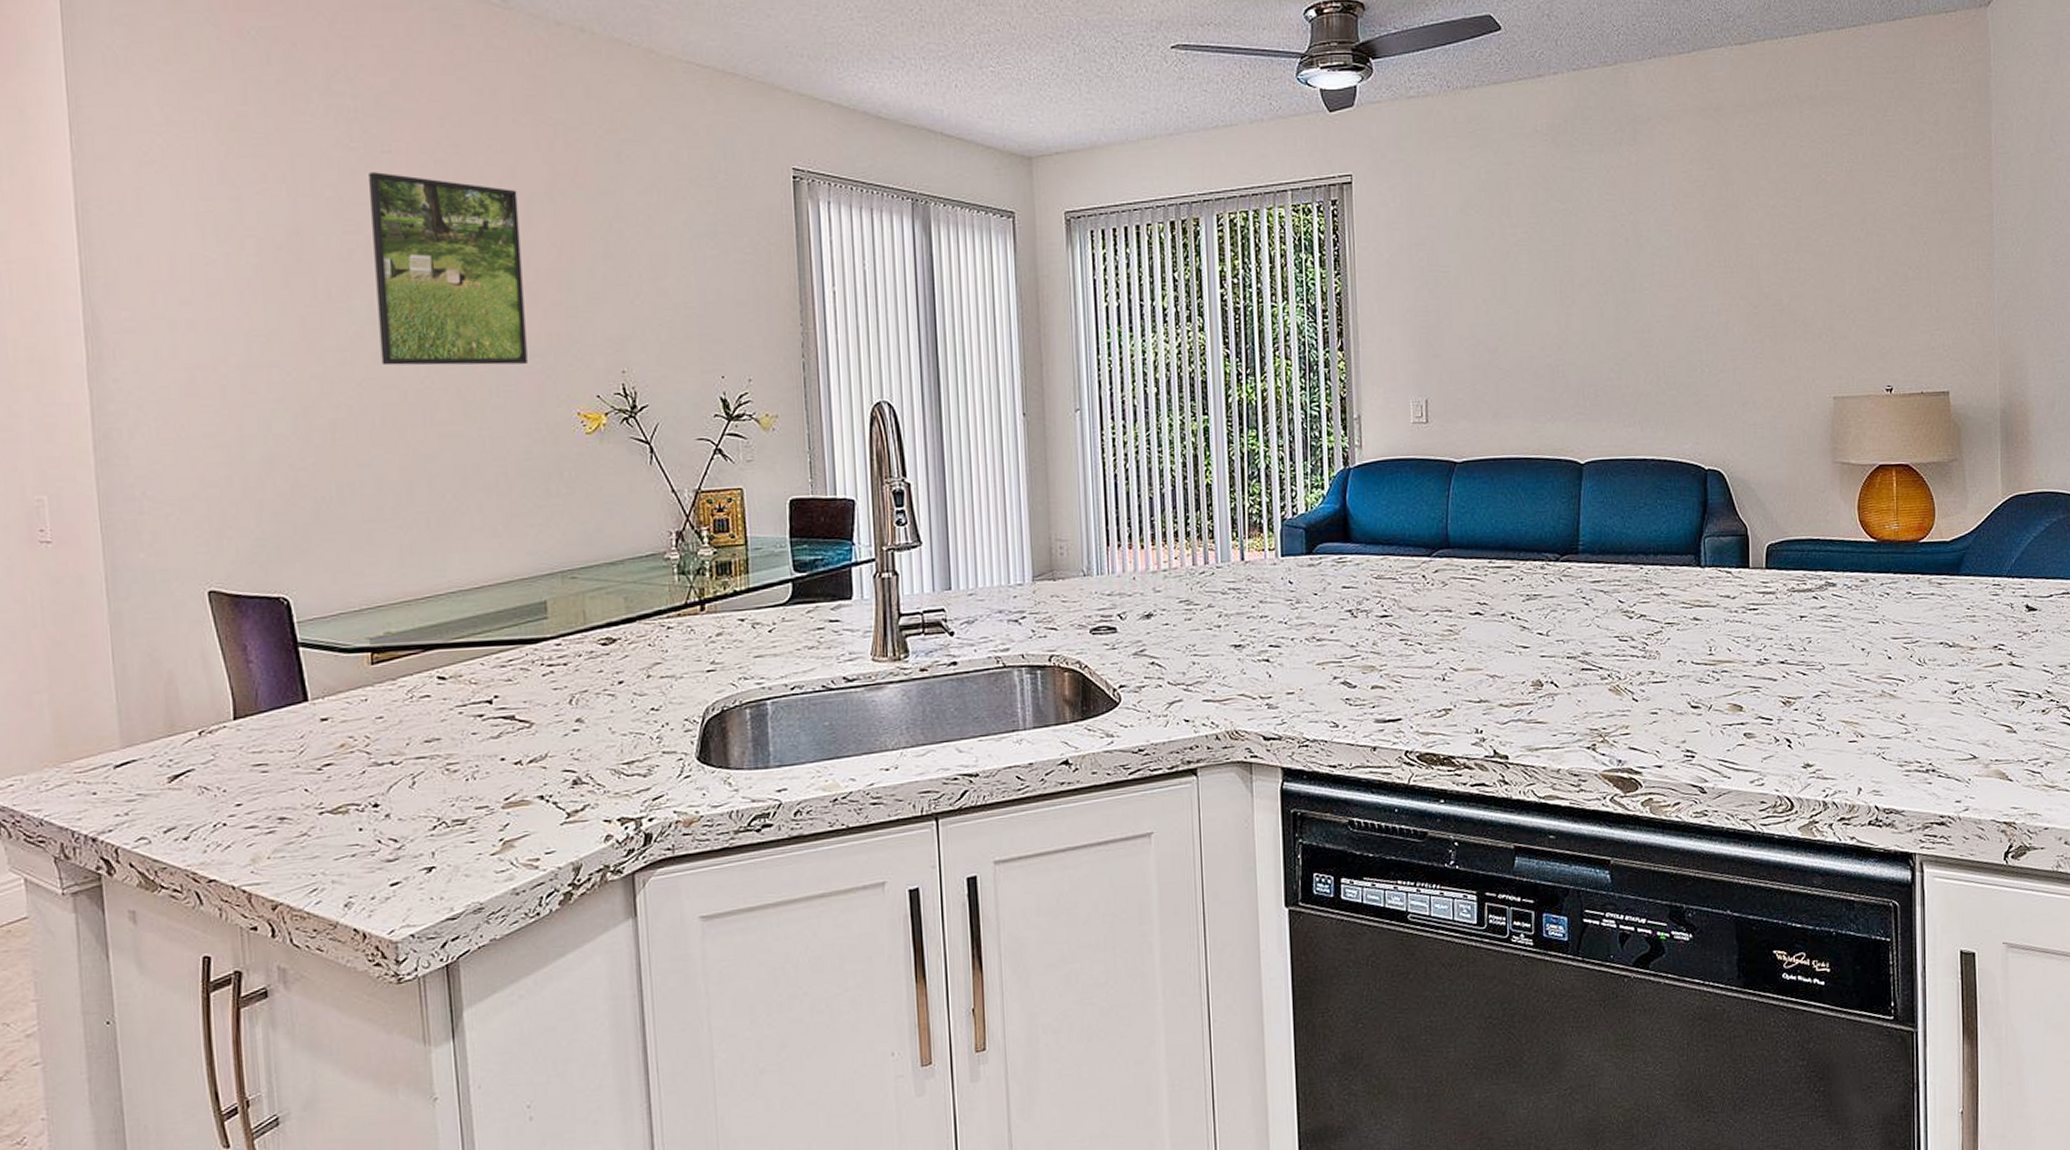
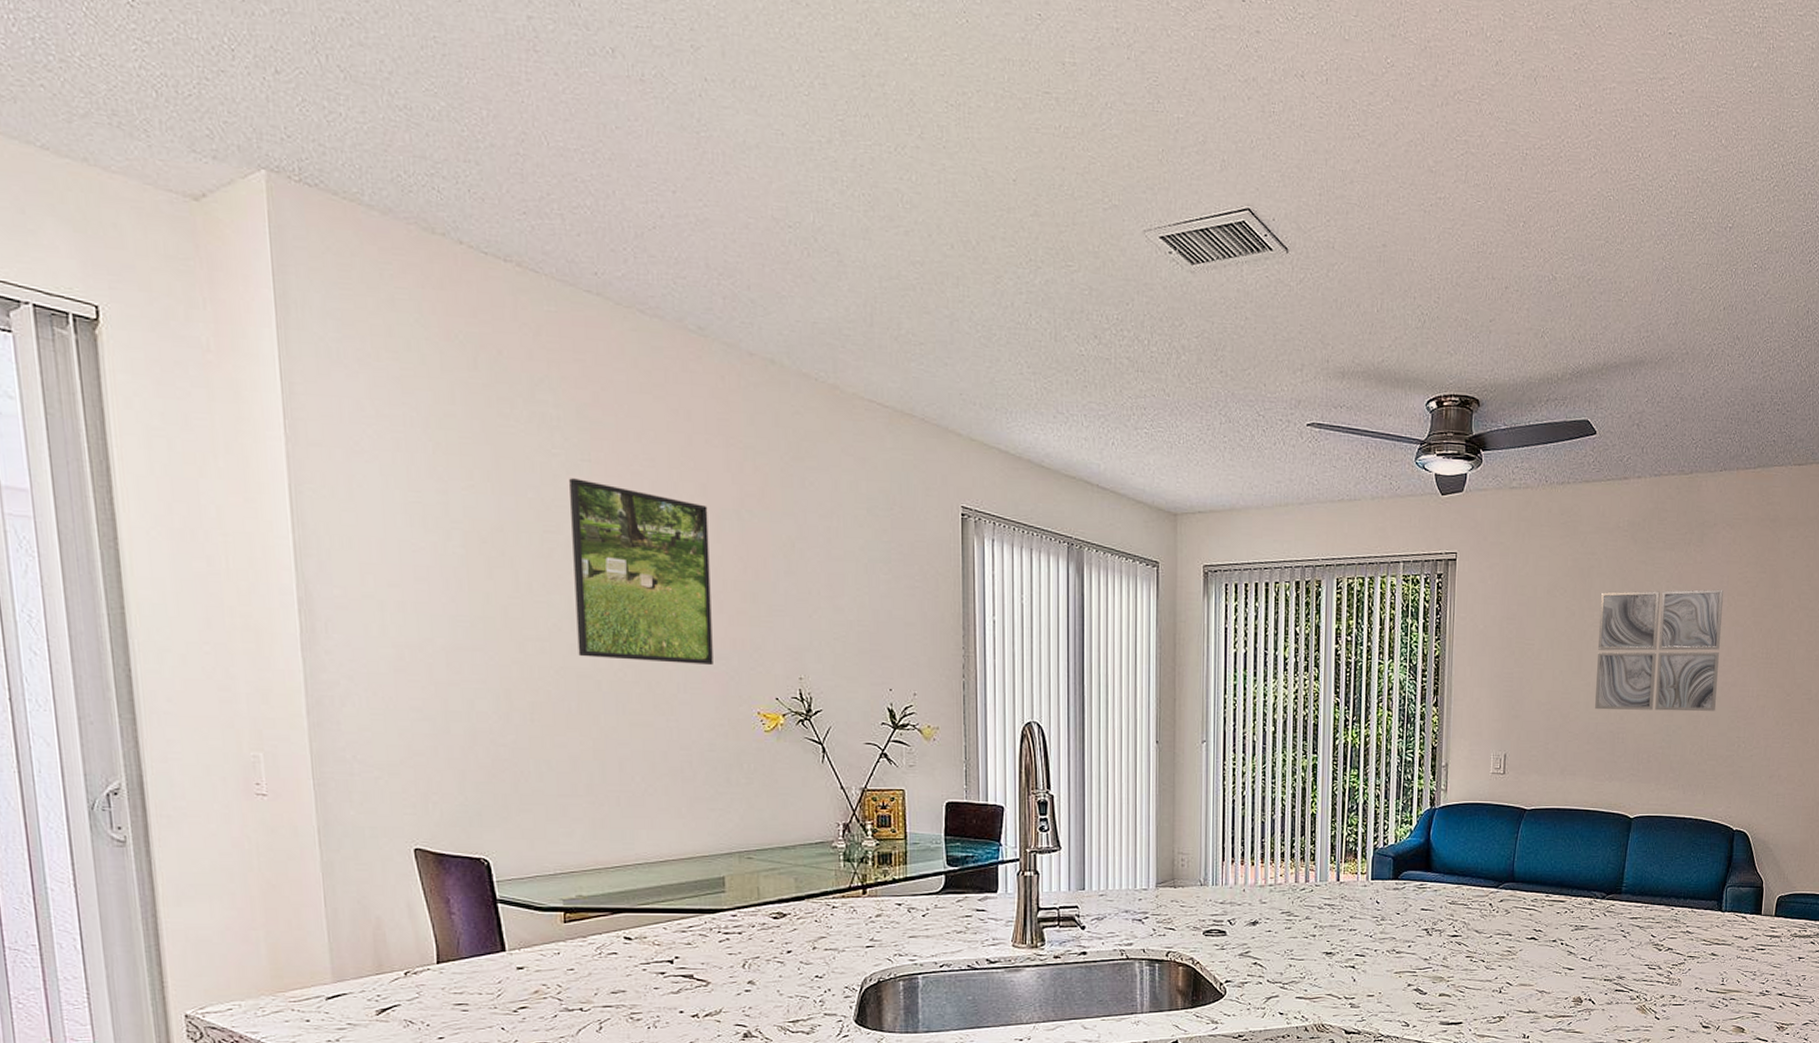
wall art: none [1522,192,1671,341] -> present [1595,589,1723,712]

